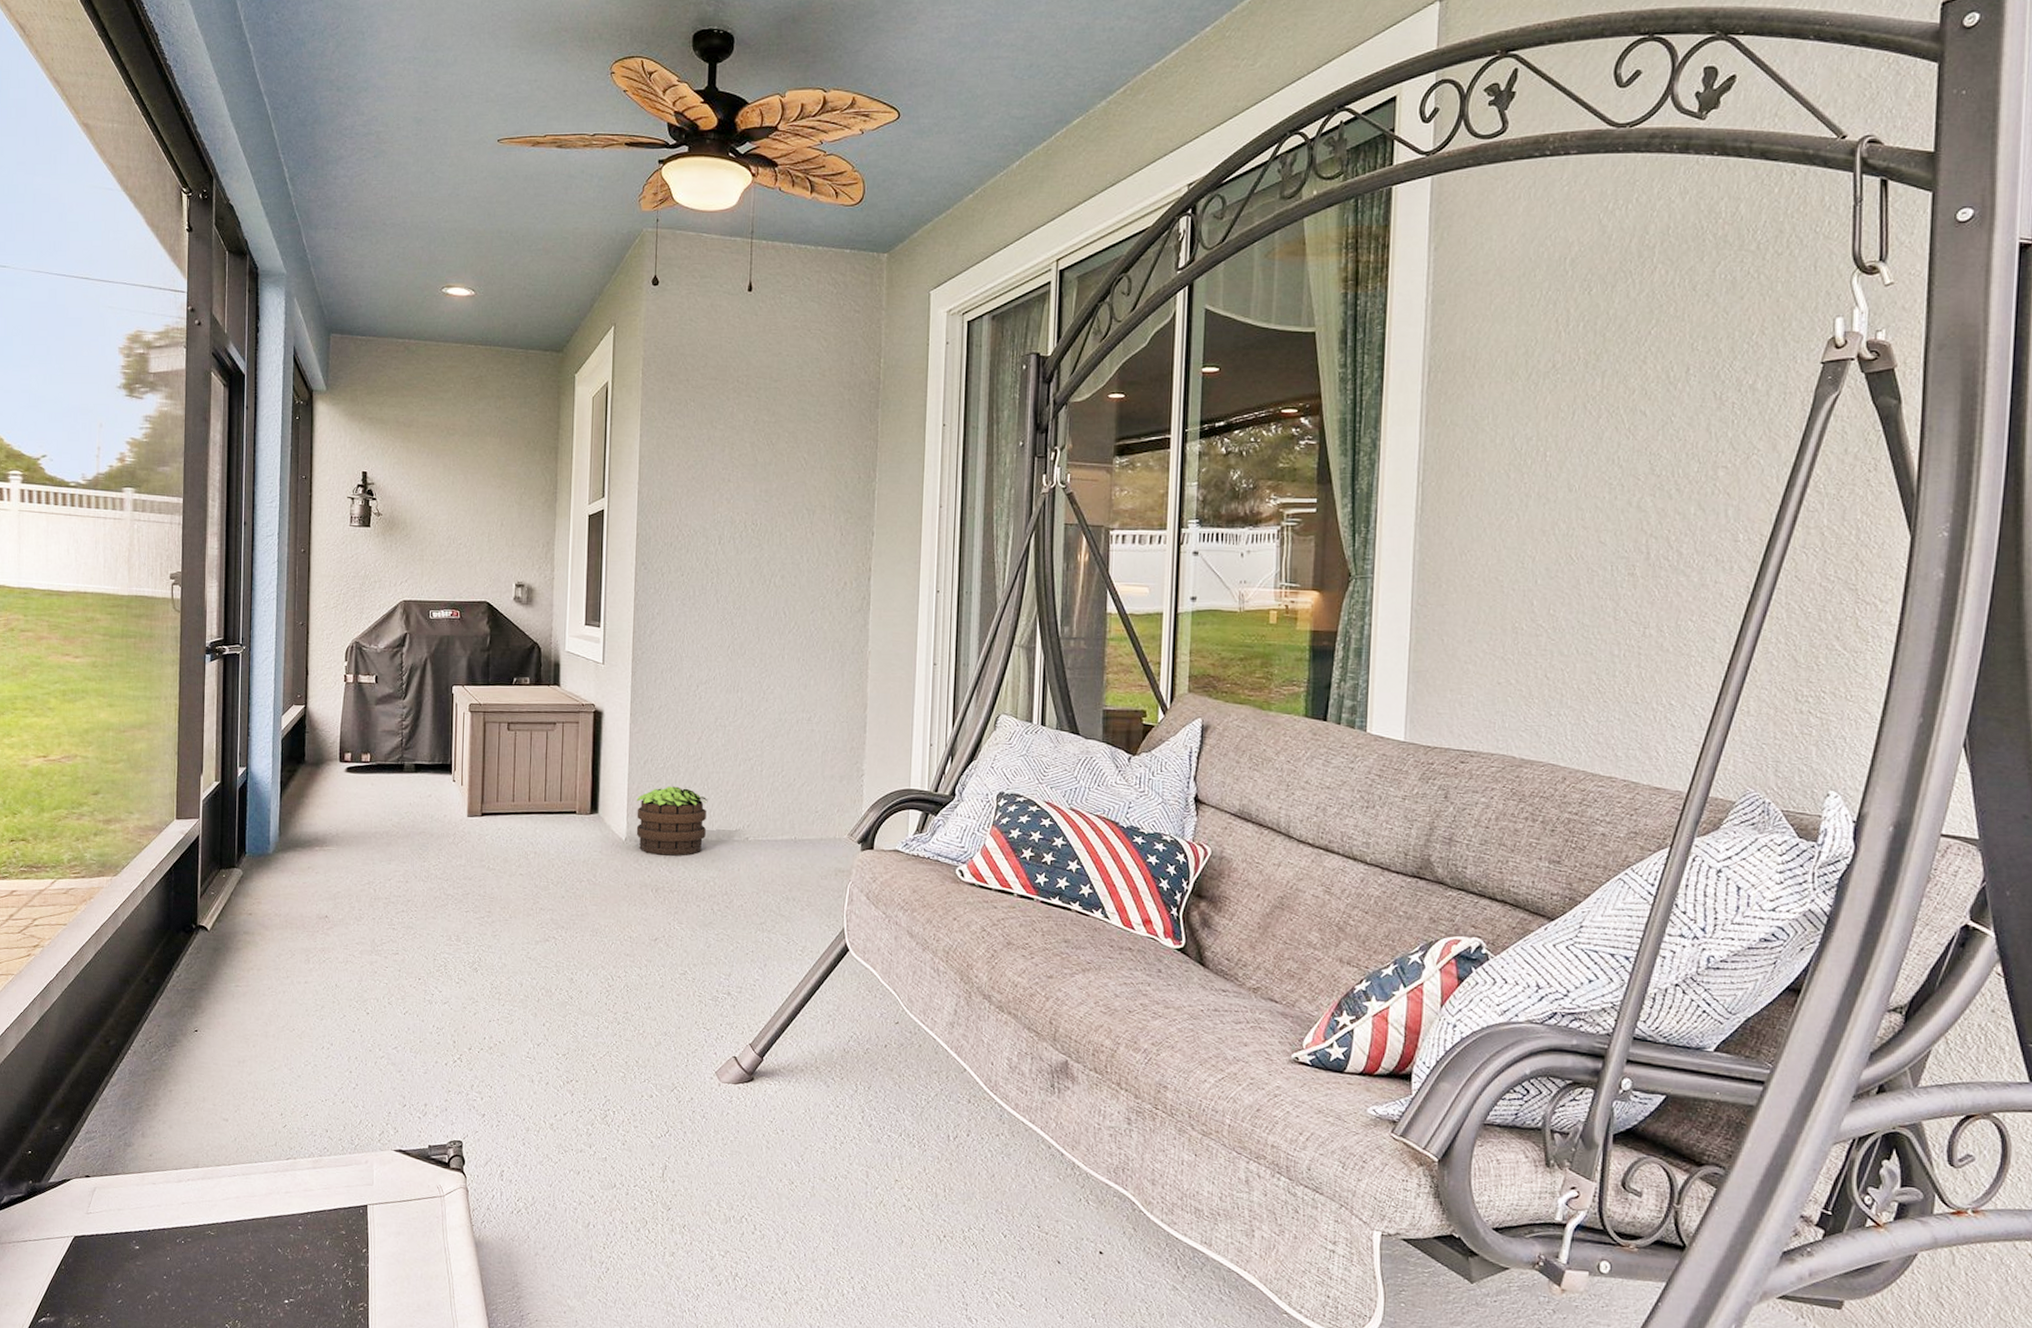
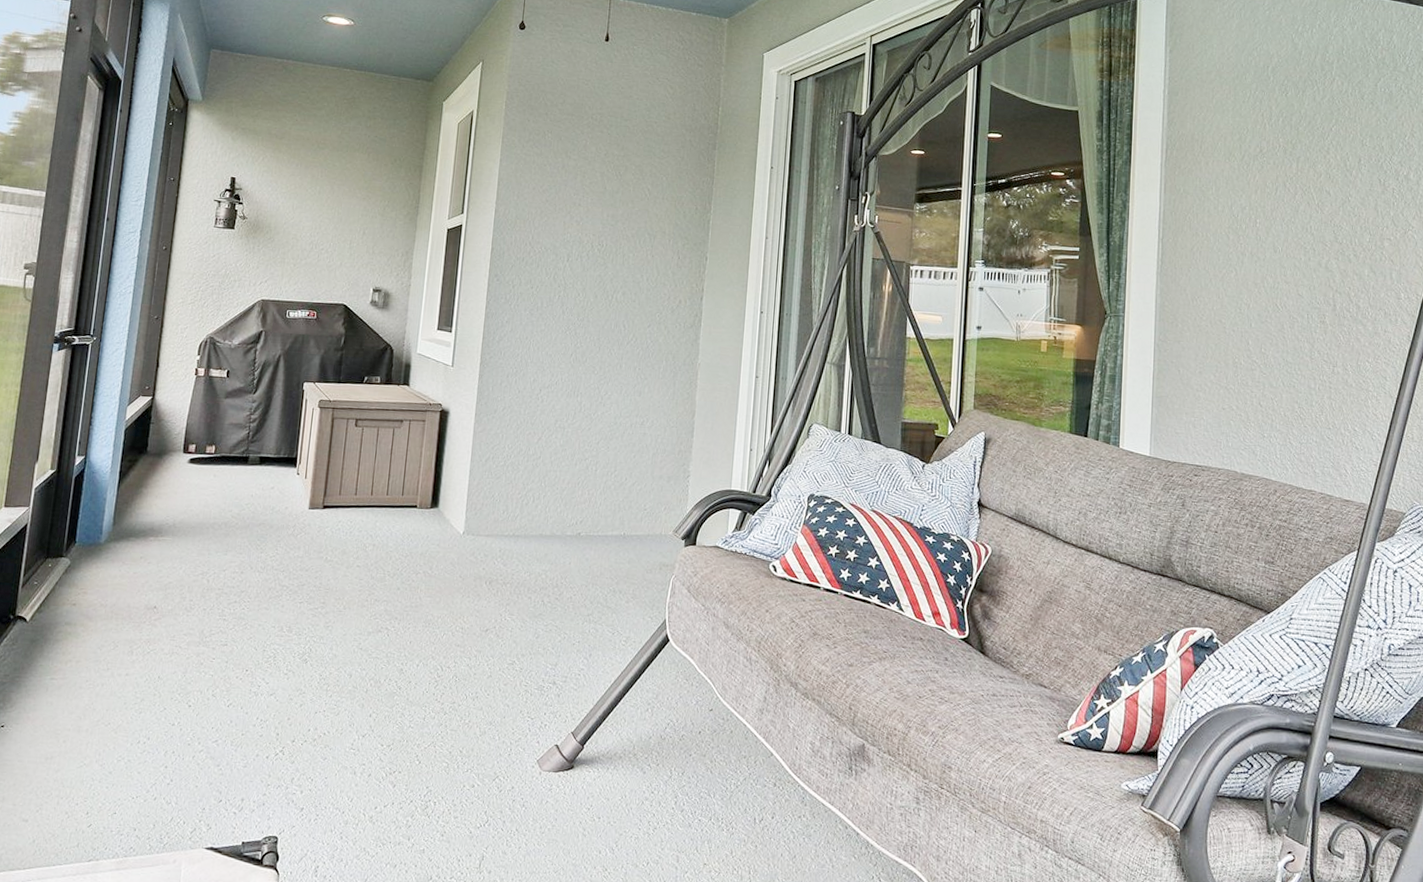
potted plant: present [636,786,708,856] -> none [474,483,544,550]

